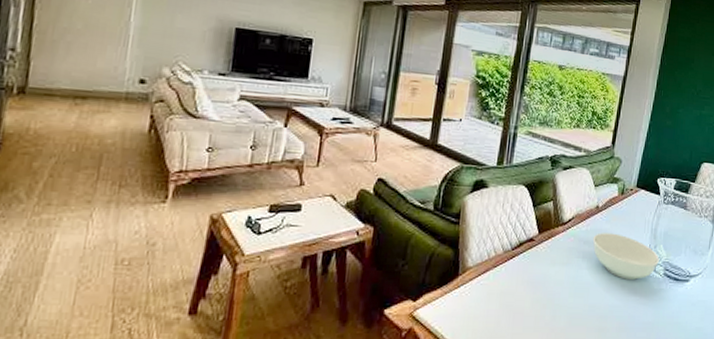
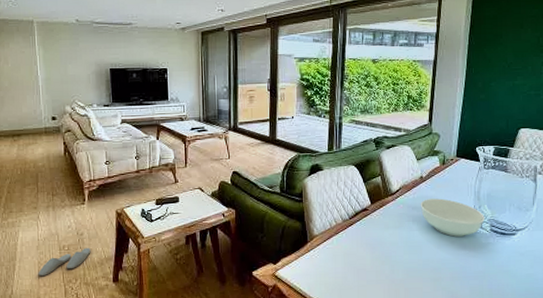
slippers: none [73,263,164,302] -> present [38,247,91,277]

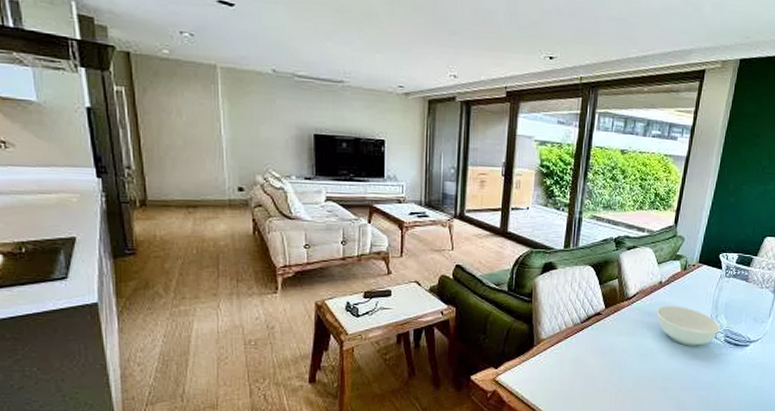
slippers: present [38,247,91,277] -> none [217,343,283,375]

